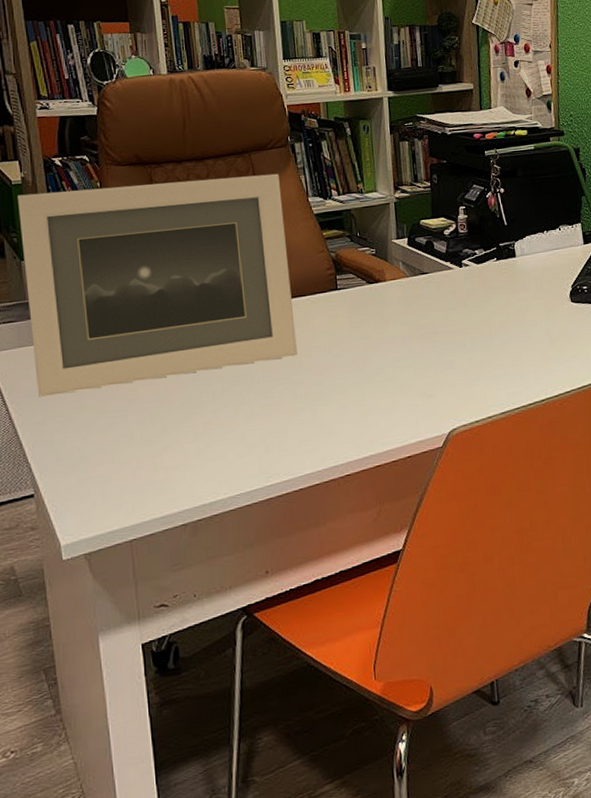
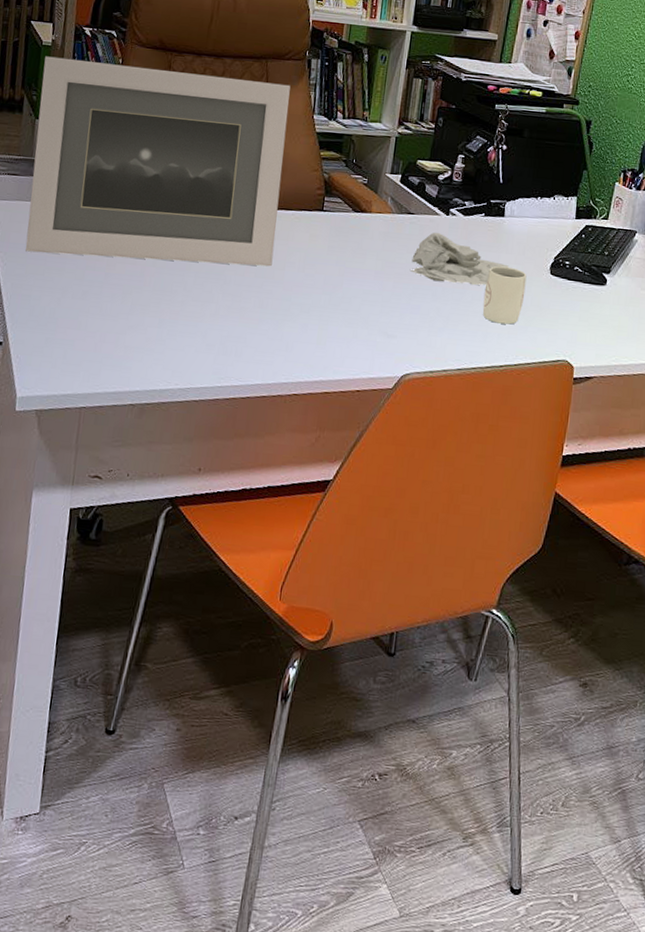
tissue: none [435,285,530,334] -> present [409,232,509,286]
mug: none [511,303,552,361] -> present [482,266,527,325]

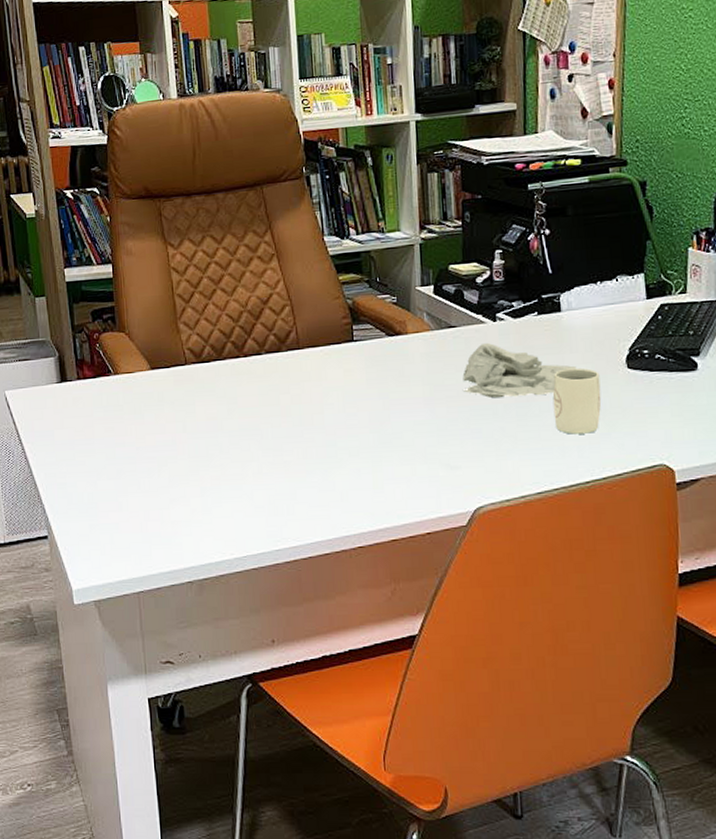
picture frame: present [25,56,291,267] -> none [32,208,309,438]

